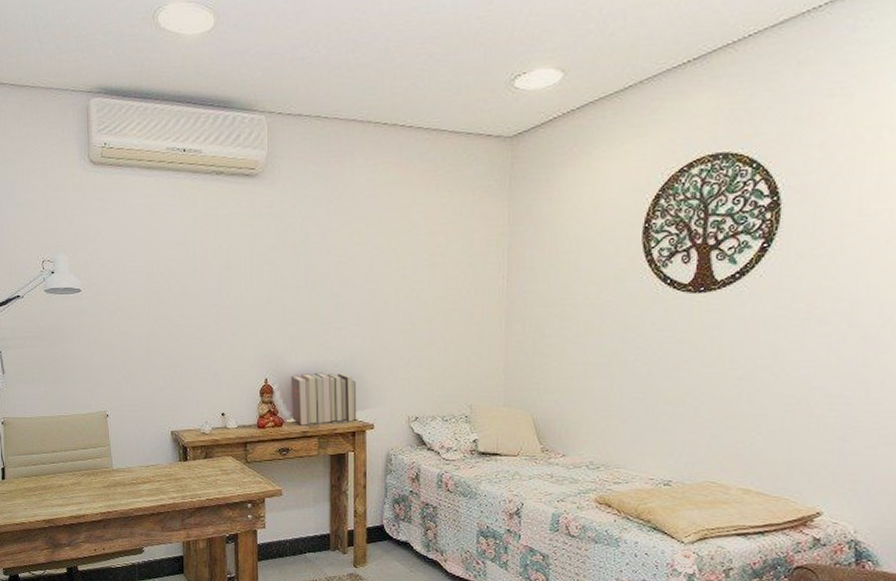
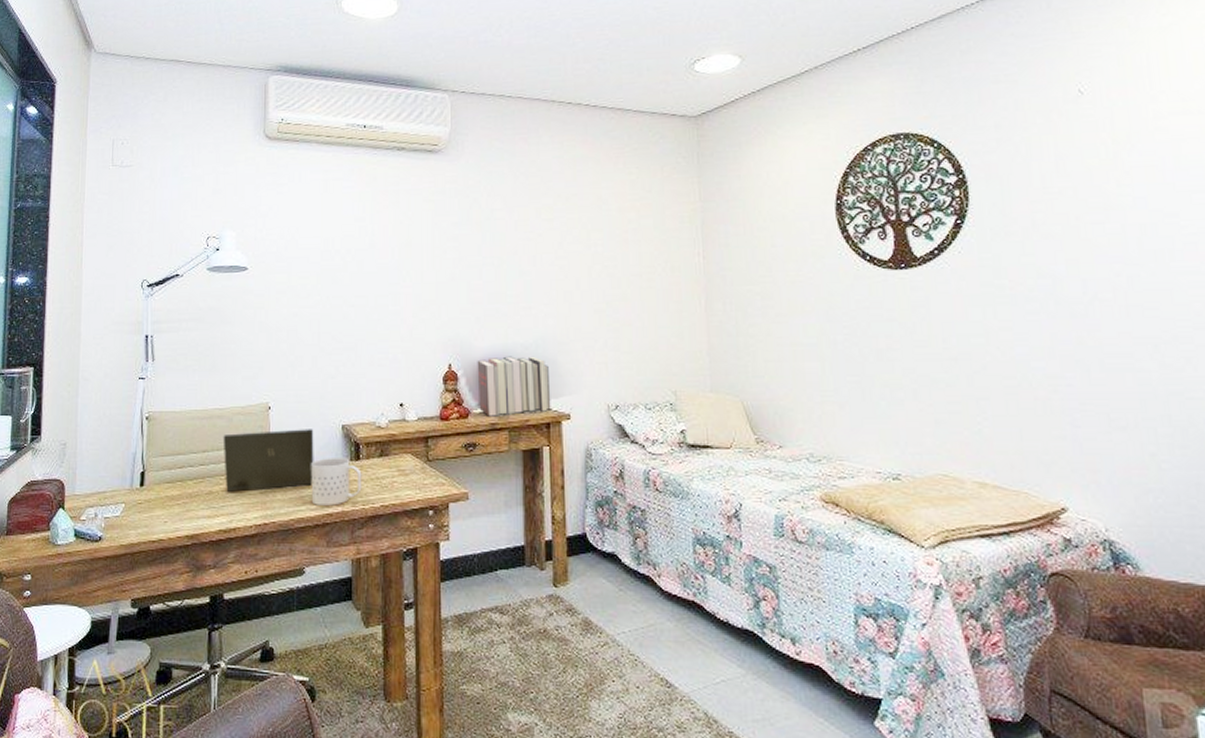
laptop: none [69,434,148,486] -> present [223,429,314,492]
mug: none [146,459,190,498] -> present [311,458,362,506]

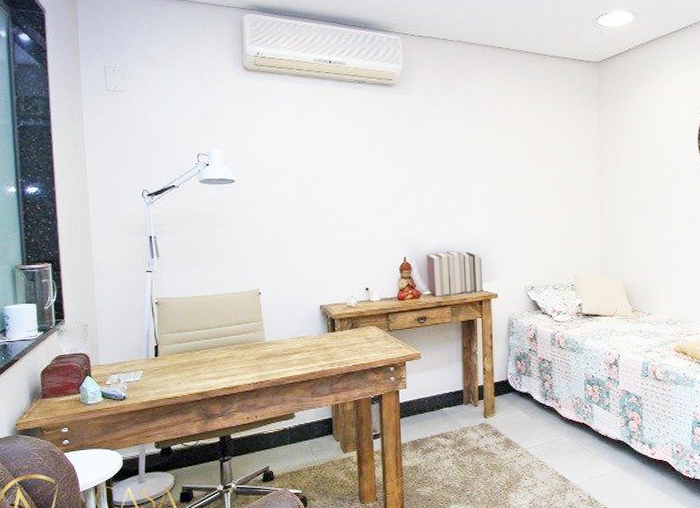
laptop: present [223,429,314,492] -> none [222,309,299,359]
mug: present [311,458,362,506] -> none [296,330,338,367]

